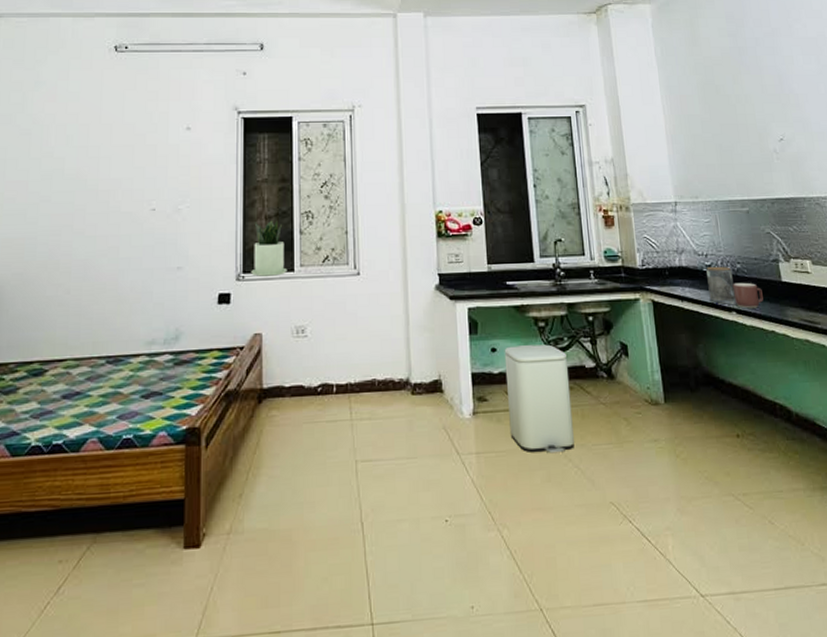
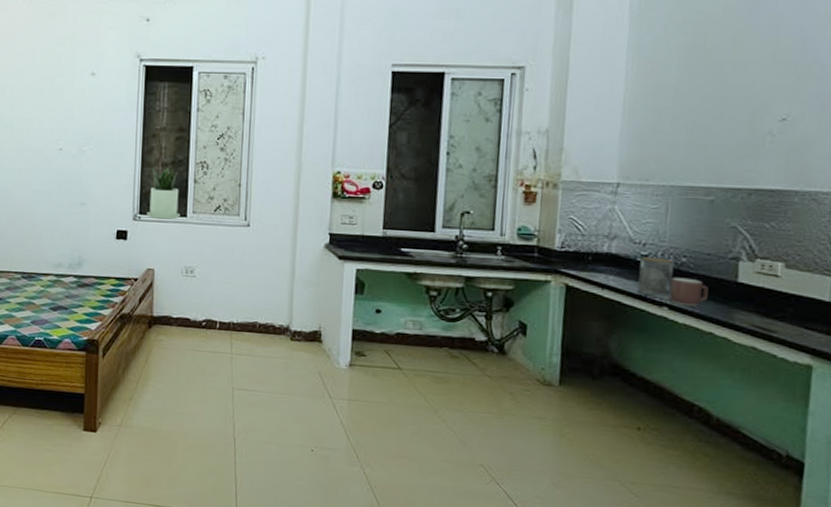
pedal bin: present [504,344,574,454] -> none [385,310,456,413]

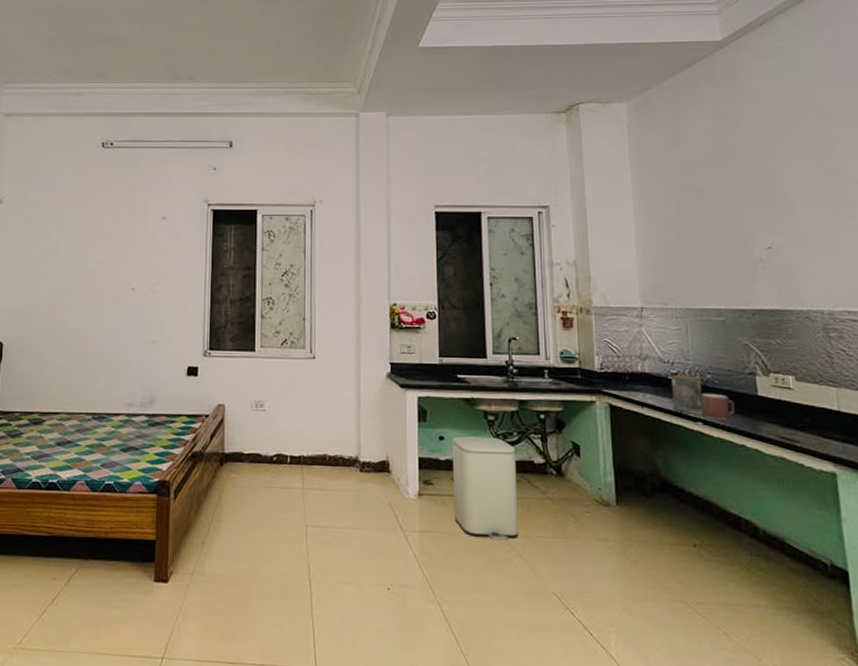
planter: present [147,167,181,220] -> none [216,303,249,354]
pedal bin: none [385,310,456,413] -> present [452,436,518,541]

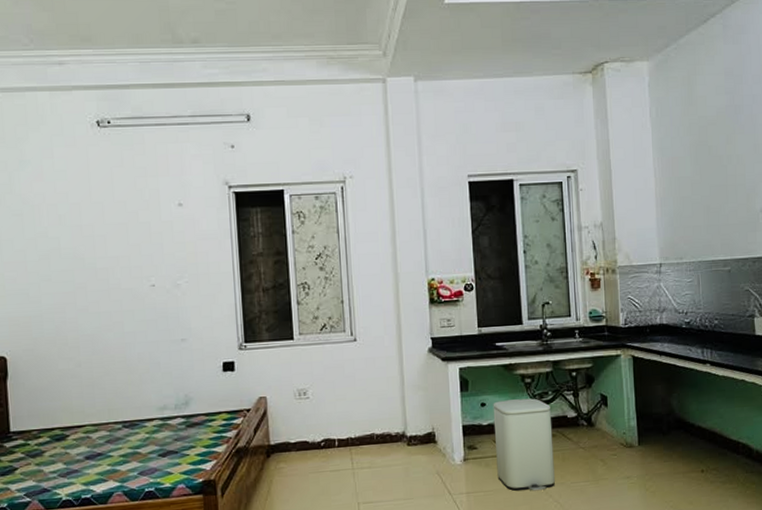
jar: present [672,374,703,415] -> none [685,322,711,358]
mug: present [700,393,735,421] -> none [709,337,737,361]

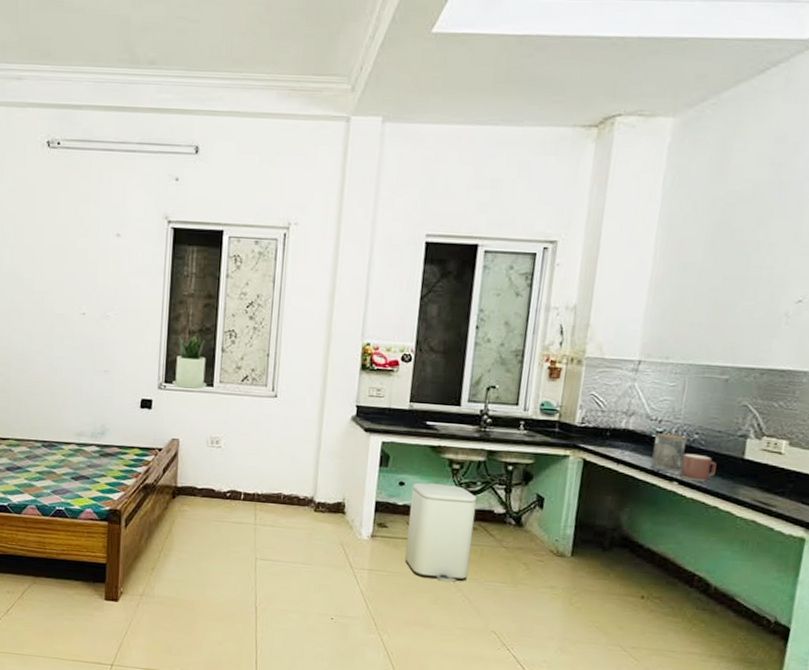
planter: none [252,292,287,346] -> present [172,335,207,389]
jar: none [685,322,711,358] -> present [650,433,687,475]
mug: none [709,337,737,361] -> present [679,453,717,482]

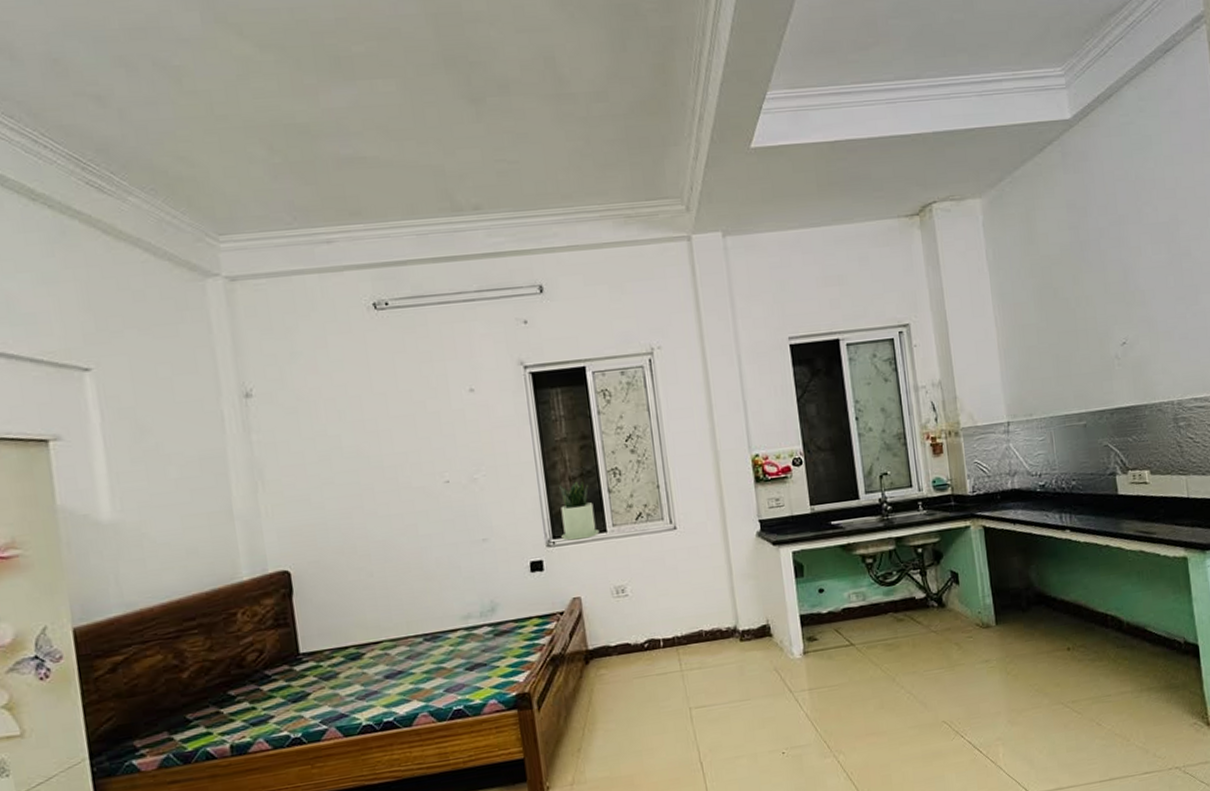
pedal bin: present [405,482,477,583] -> none [832,580,906,684]
jar: present [650,433,687,475] -> none [1040,485,1070,524]
mug: present [679,453,717,482] -> none [1067,499,1099,526]

